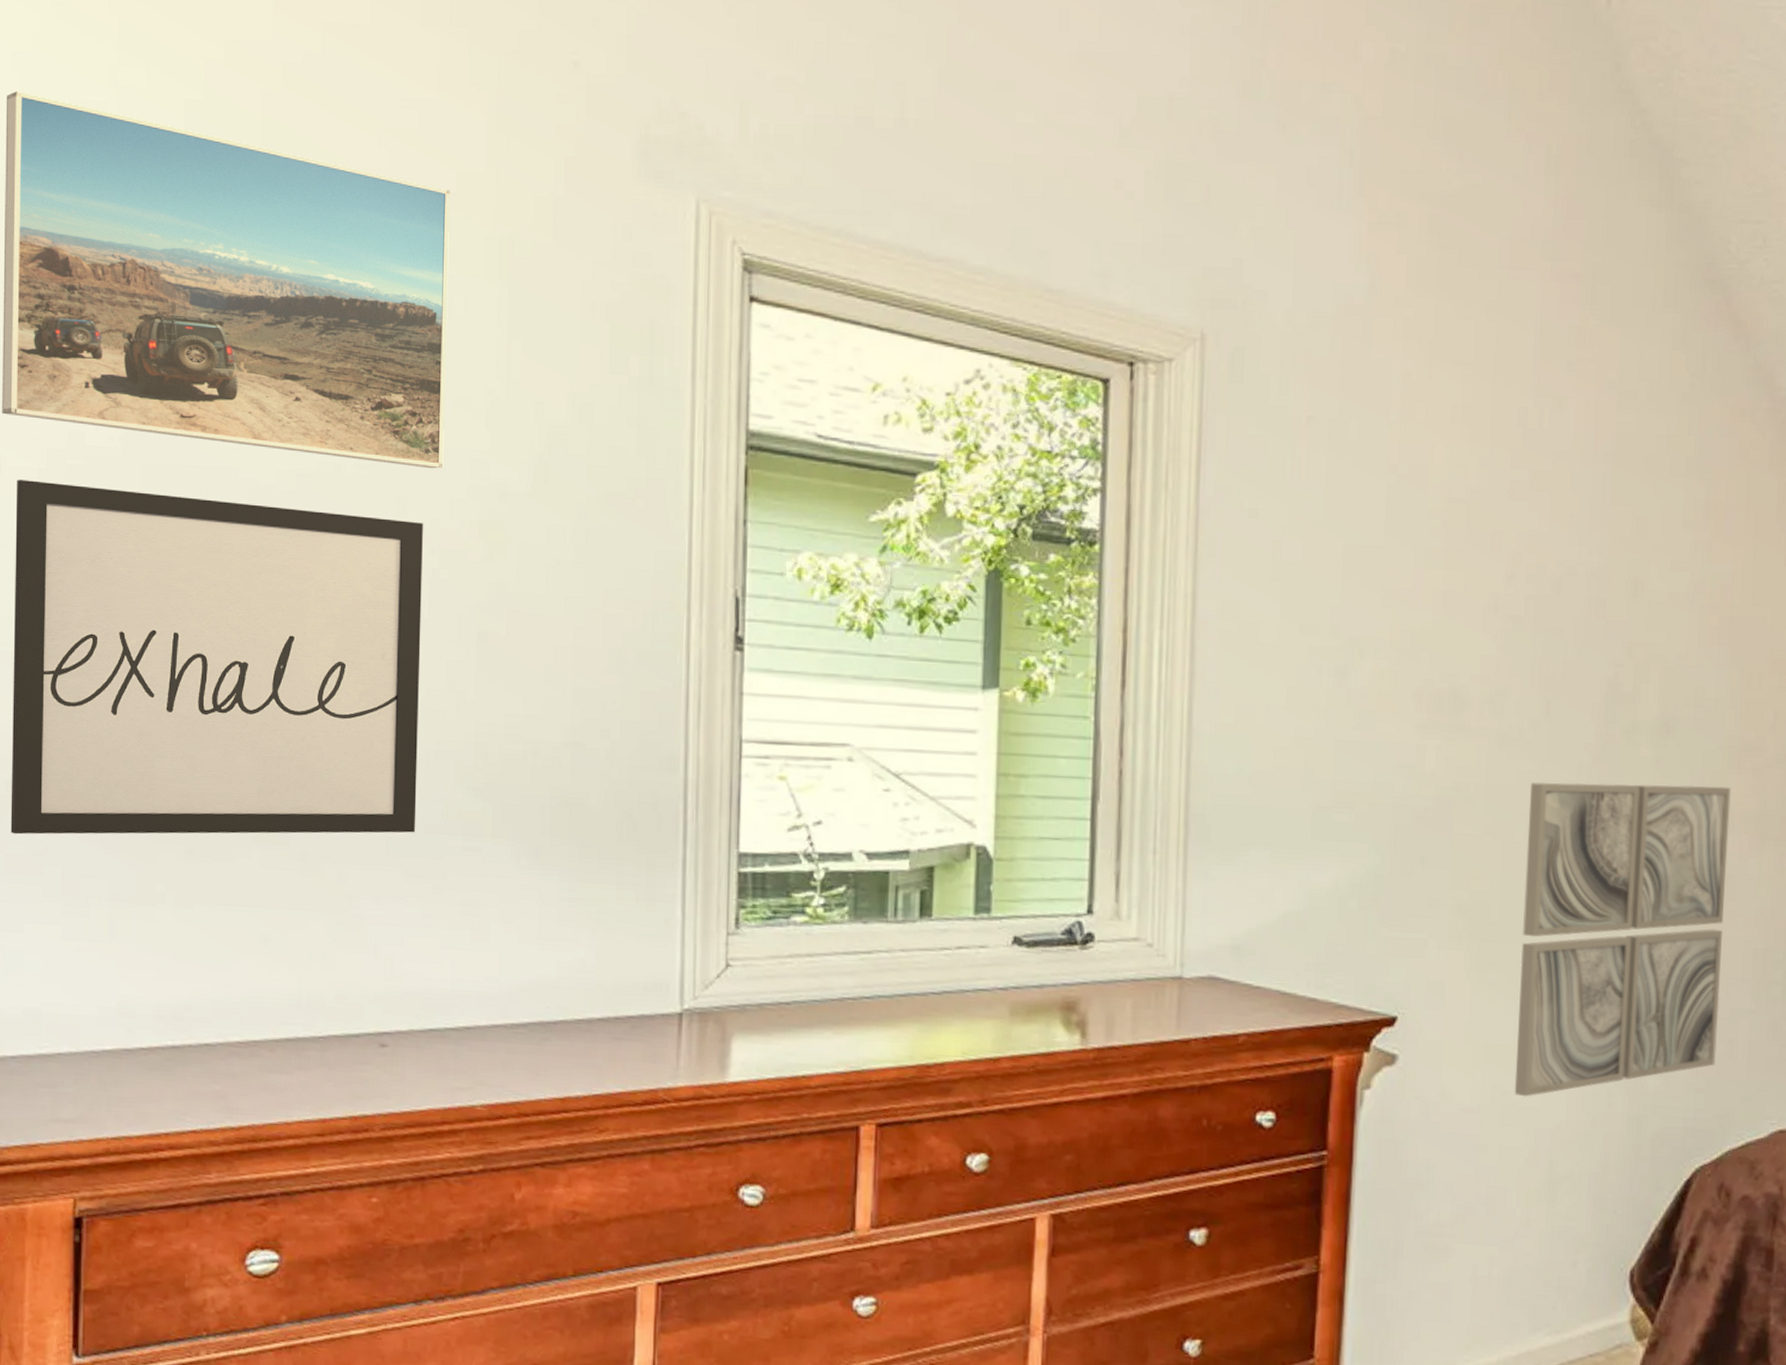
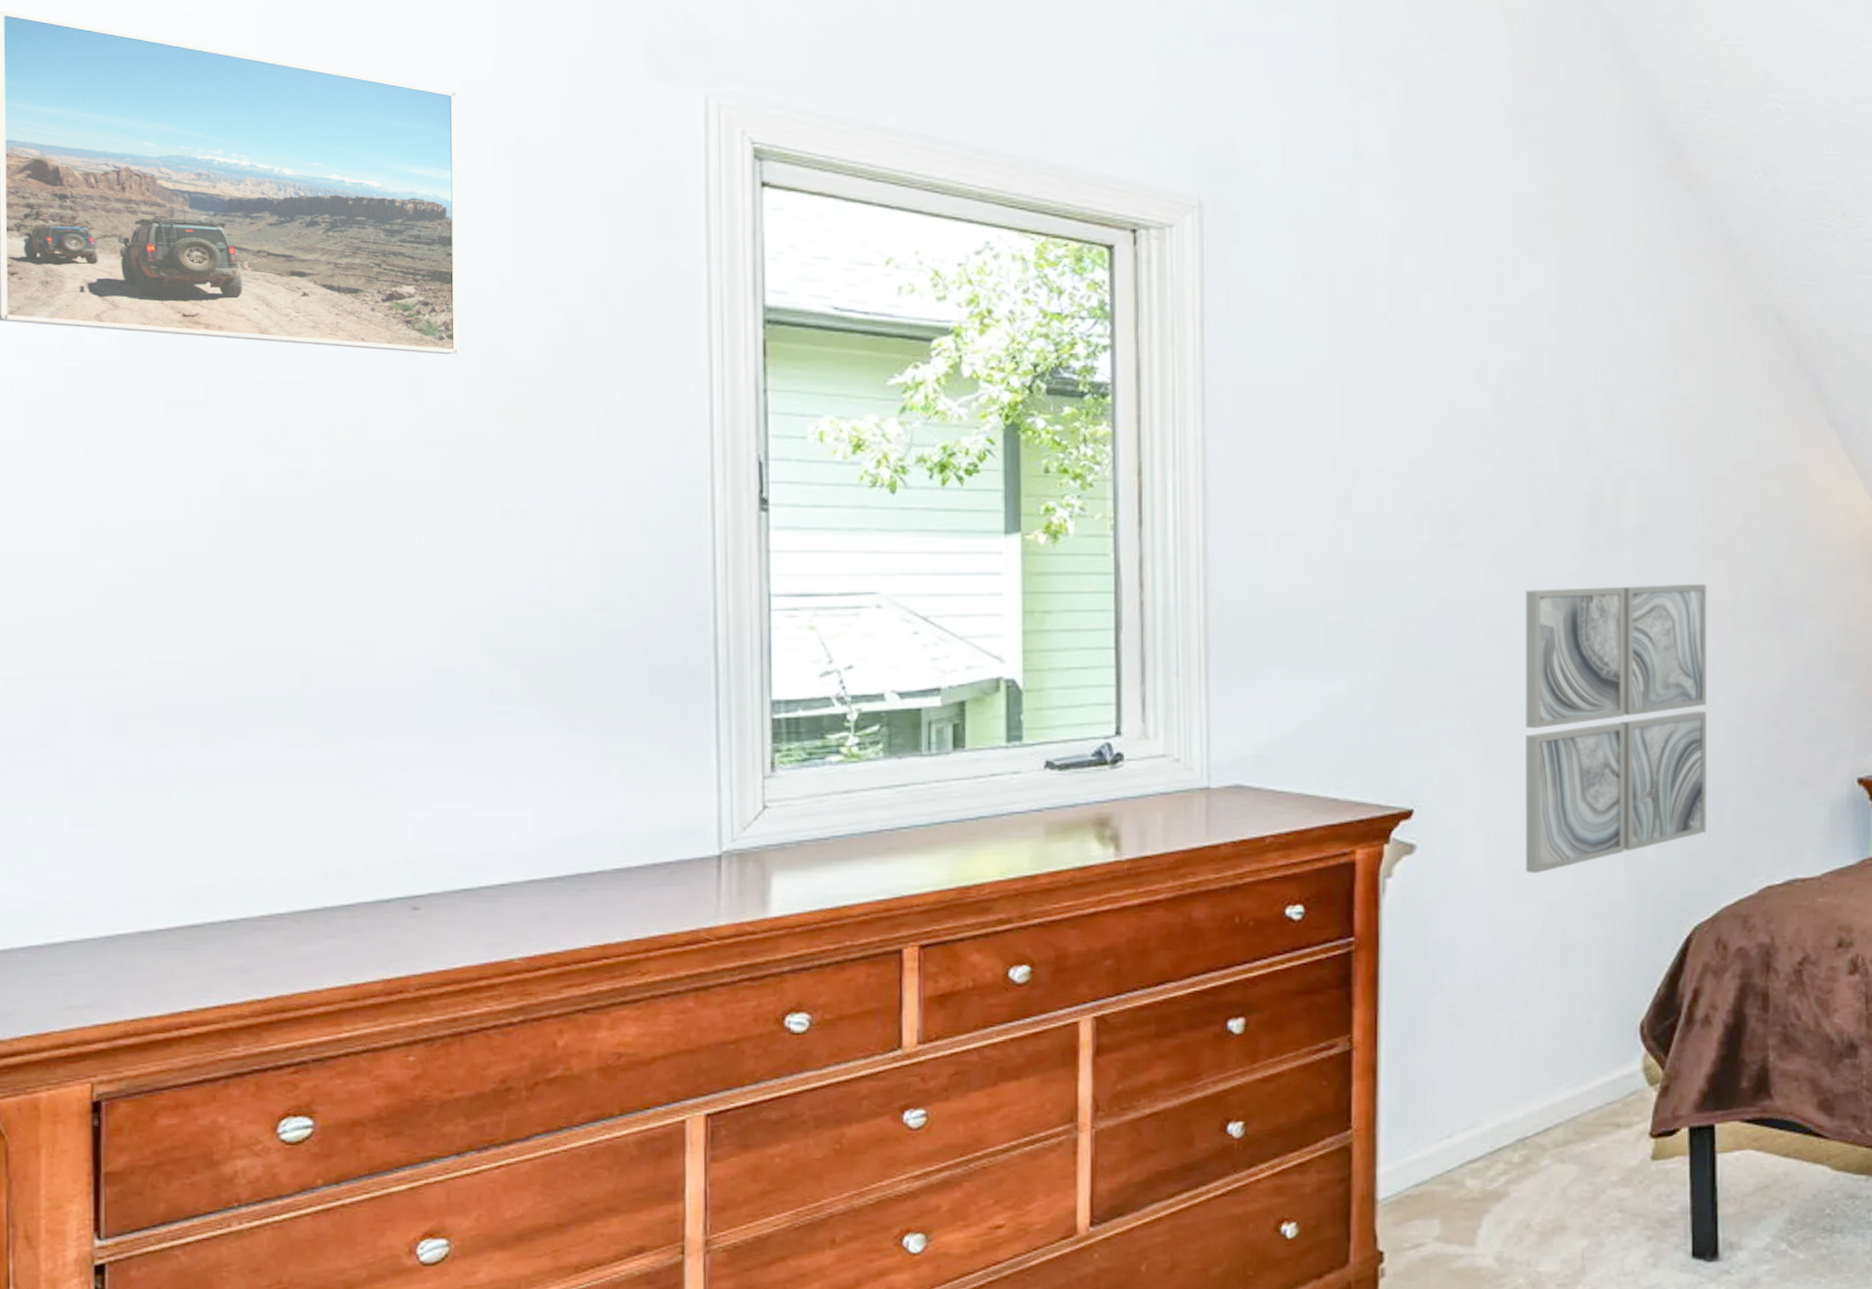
wall art: present [10,480,423,835] -> none [8,383,442,729]

